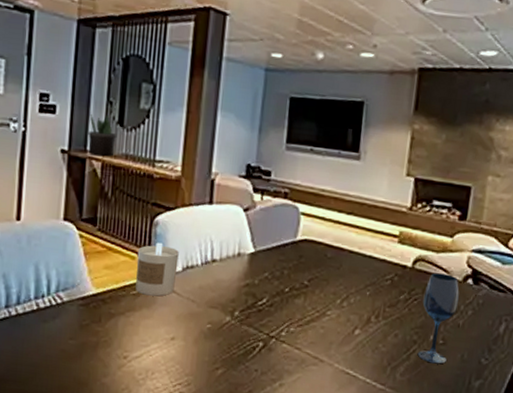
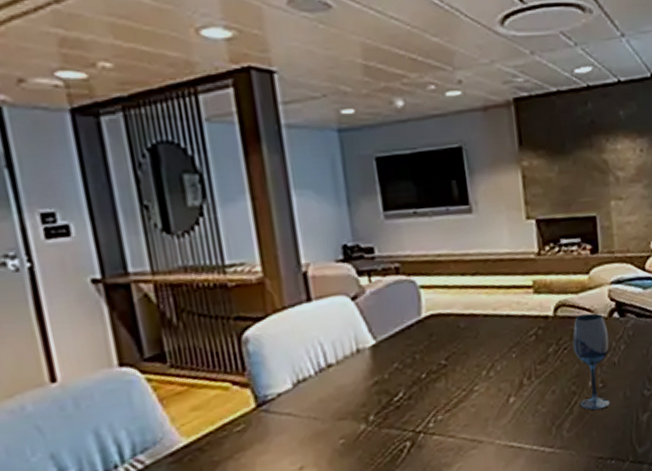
planter: present [88,112,116,157] -> none [120,223,166,278]
candle: present [135,242,179,297] -> none [229,361,289,429]

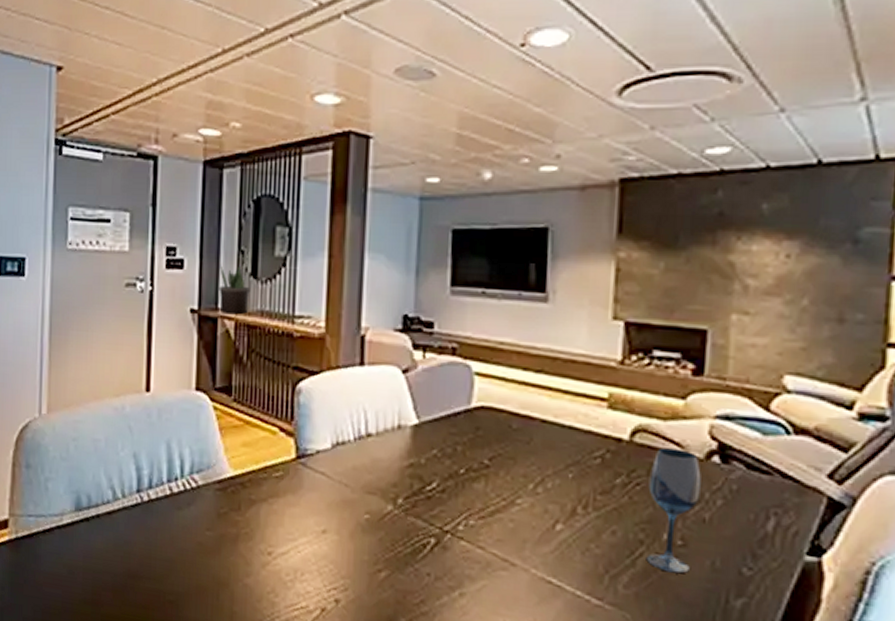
planter: none [120,223,166,278] -> present [219,264,249,315]

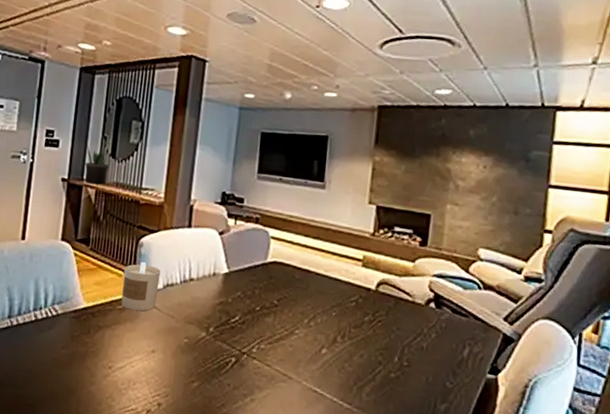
candle: none [278,413,327,480] -> present [121,261,161,312]
wineglass: present [646,447,701,574] -> none [382,296,422,386]

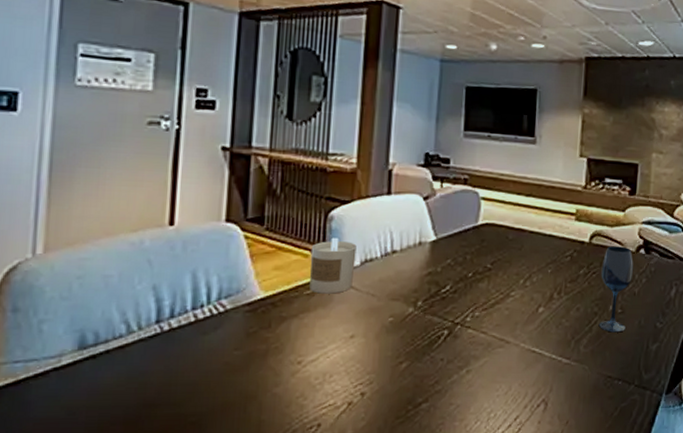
planter: present [84,146,109,185] -> none [253,106,285,153]
wineglass: none [382,296,422,386] -> present [598,246,633,333]

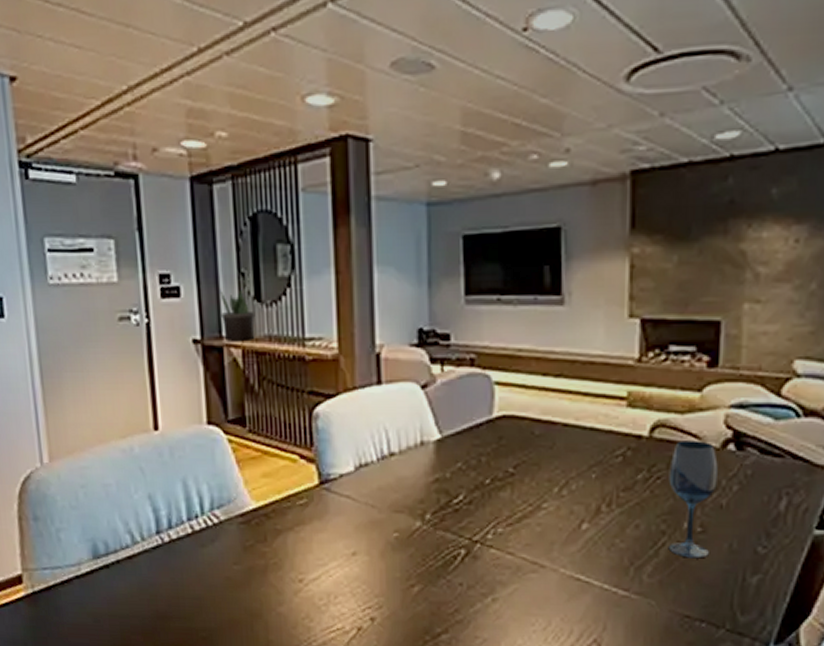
planter: none [253,106,285,153] -> present [220,289,255,342]
candle: present [309,237,357,294] -> none [298,438,349,505]

